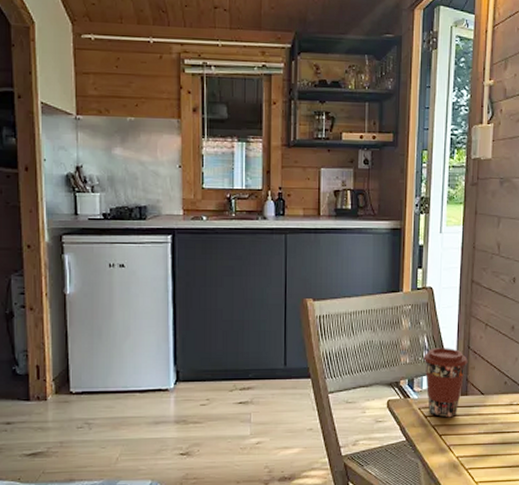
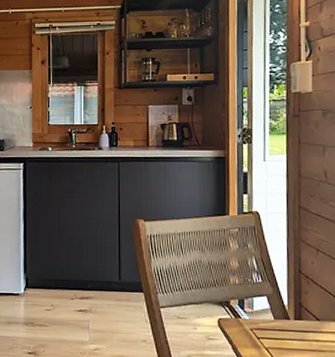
coffee cup: present [423,348,468,418] -> none [253,270,300,342]

